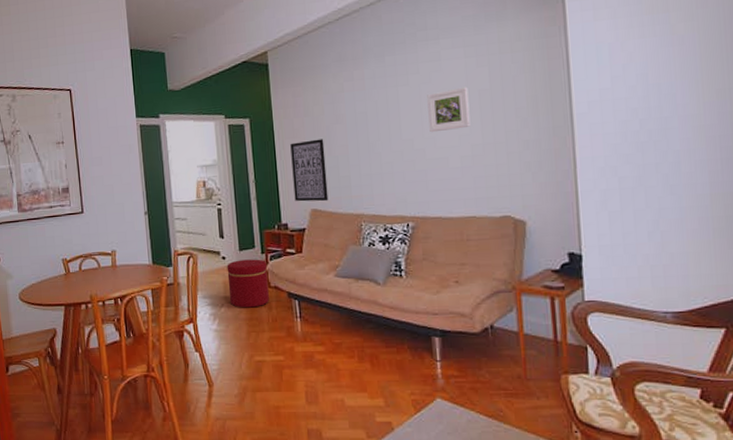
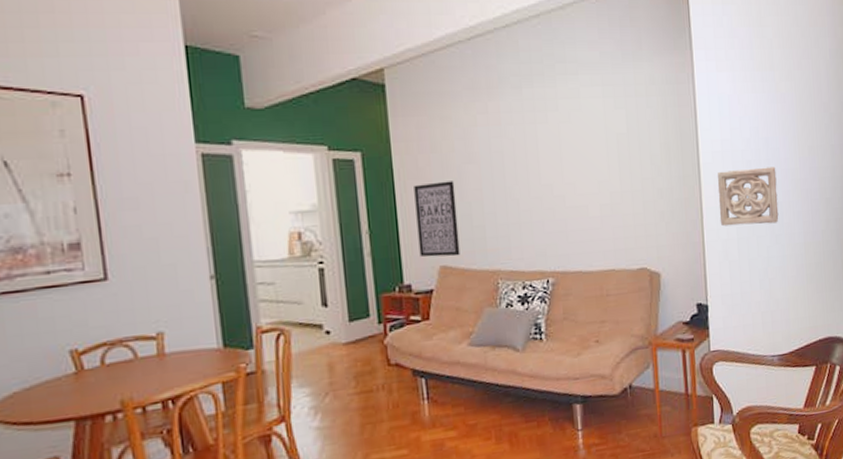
ottoman: present [227,259,269,308] -> none [332,331,389,396]
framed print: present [427,87,471,133] -> none [566,129,609,178]
wall ornament: none [594,113,675,177] -> present [717,166,779,227]

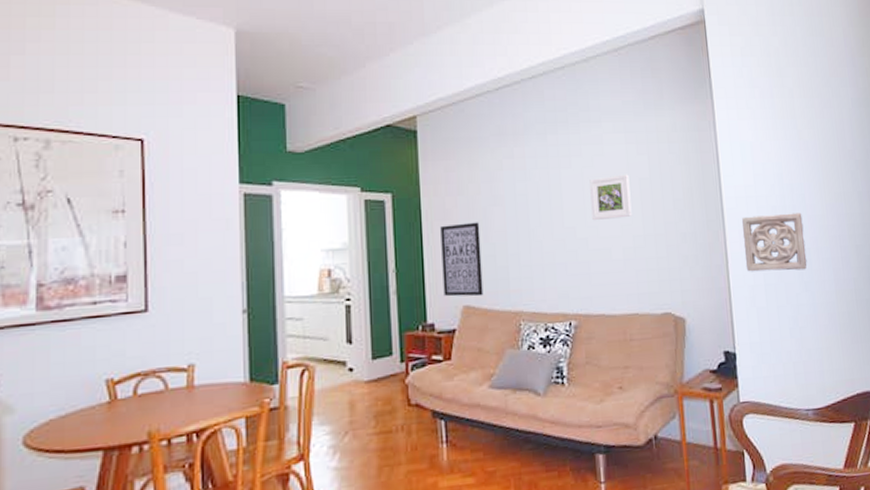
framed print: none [566,129,609,178] -> present [589,174,632,221]

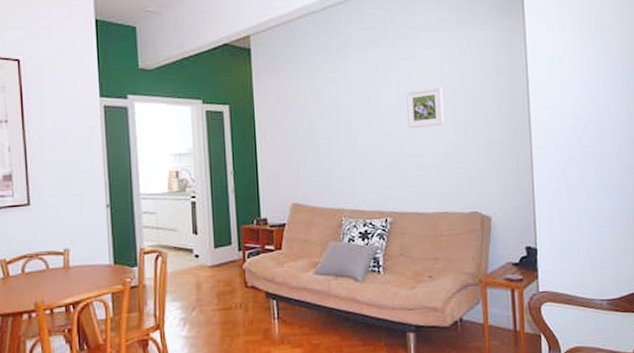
wall art: present [440,222,484,297] -> none [272,130,310,196]
wall ornament: present [742,212,808,272] -> none [547,121,609,176]

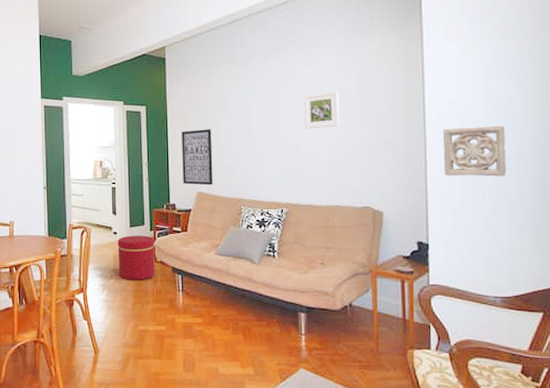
ottoman: none [200,256,246,311] -> present [117,235,155,280]
wall art: none [272,130,310,196] -> present [182,129,213,186]
wall ornament: none [547,121,609,176] -> present [442,125,507,177]

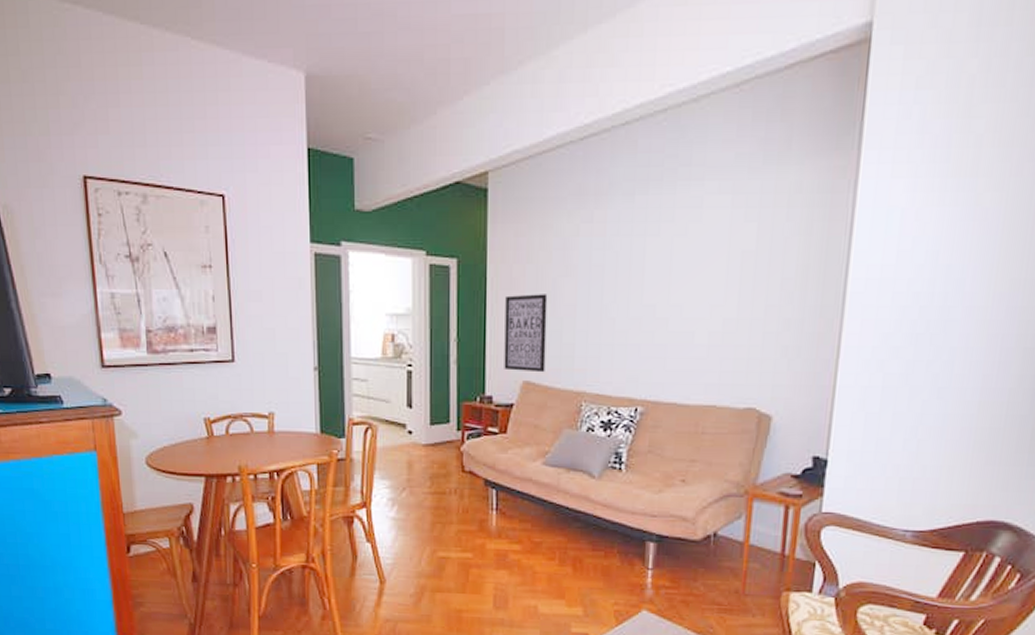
ottoman: present [117,235,155,280] -> none [413,436,462,495]
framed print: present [304,91,340,130] -> none [677,245,730,299]
wall ornament: present [442,125,507,177] -> none [861,302,955,373]

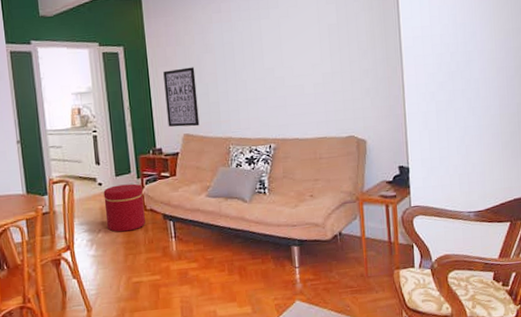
ottoman: none [413,436,462,495] -> present [103,183,146,232]

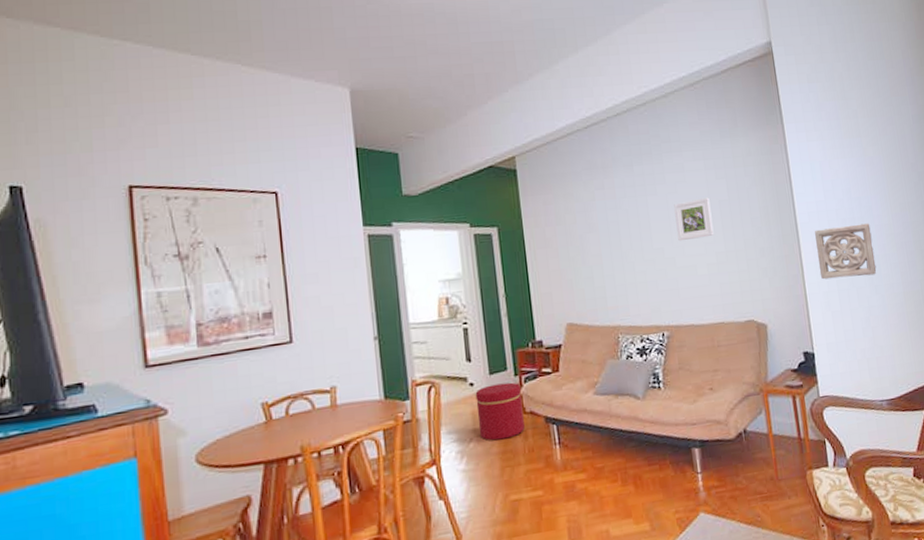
wall art: present [163,67,200,127] -> none [542,248,584,316]
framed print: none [285,21,322,62] -> present [674,197,714,242]
wall ornament: none [418,48,475,101] -> present [815,223,877,280]

